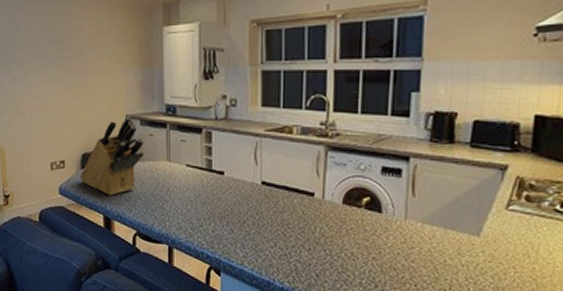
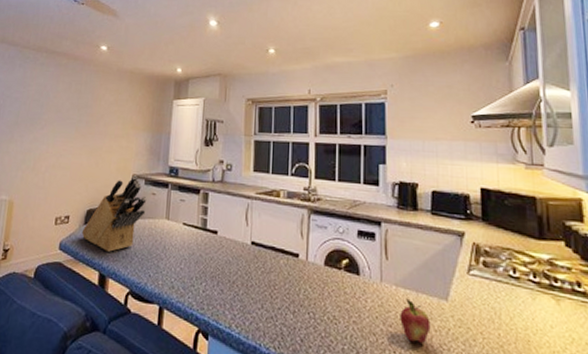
fruit: none [424,234,458,277] -> present [400,298,431,343]

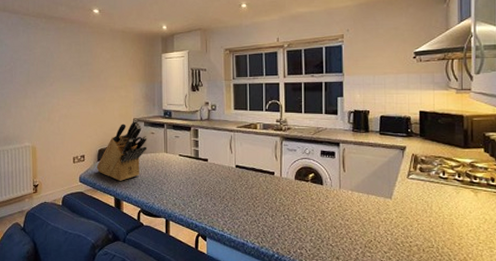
fruit: present [400,298,431,343] -> none [354,199,378,231]

